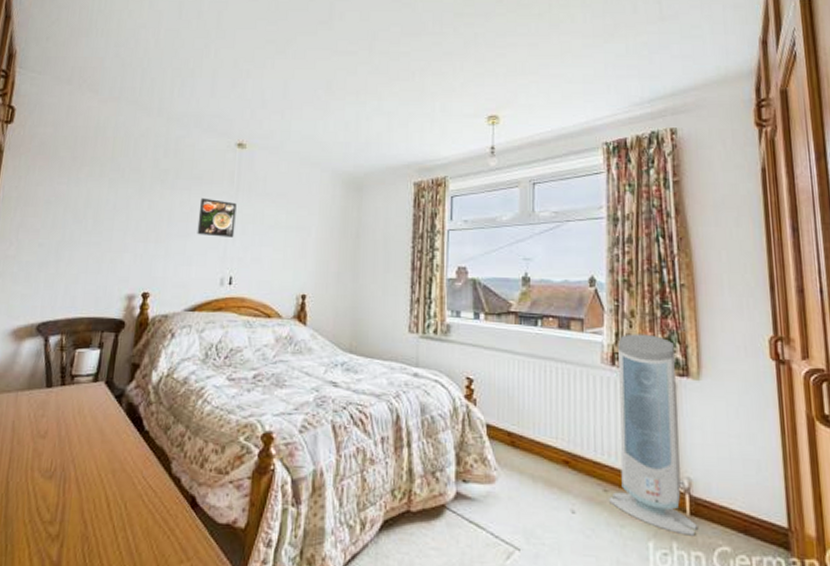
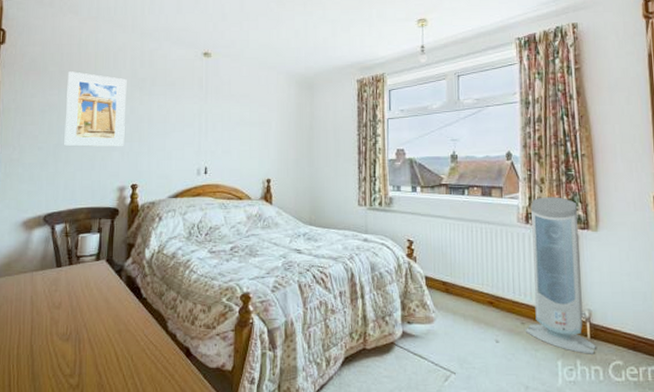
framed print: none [68,158,147,248] -> present [64,71,127,147]
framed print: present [197,197,237,238] -> none [174,101,206,134]

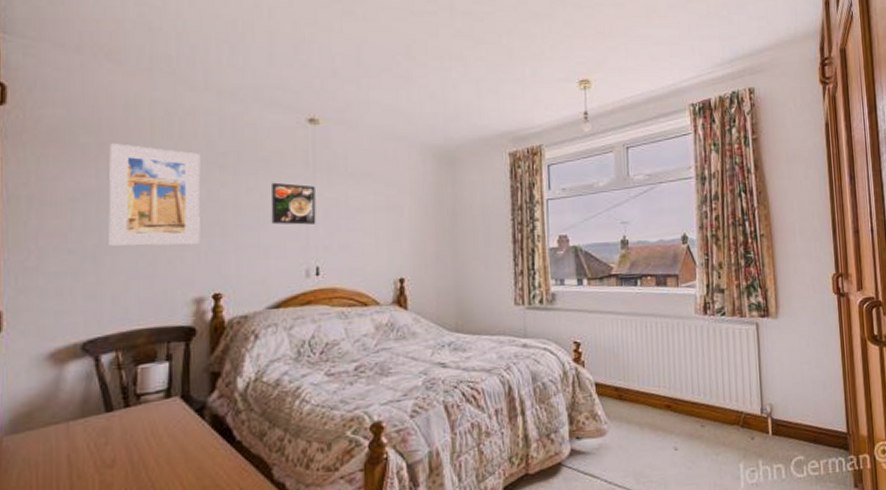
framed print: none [174,101,206,134] -> present [270,182,316,225]
air purifier: present [525,197,596,354] -> none [705,282,778,453]

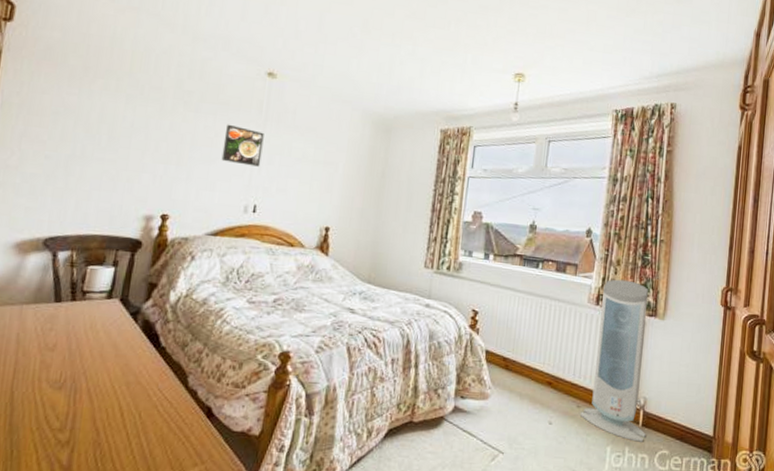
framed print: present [108,143,201,247] -> none [80,69,170,169]
air purifier: none [705,282,778,453] -> present [579,279,648,442]

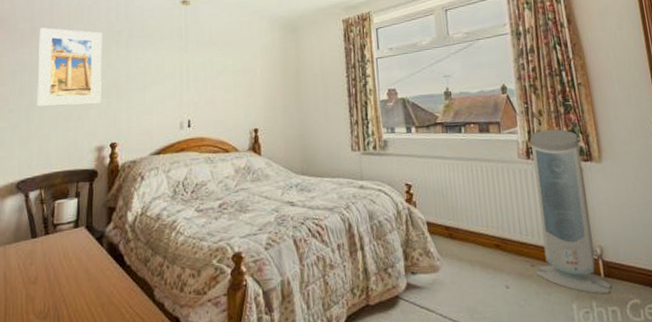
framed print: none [80,69,170,169] -> present [37,27,103,106]
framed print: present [221,124,264,167] -> none [153,52,188,86]

